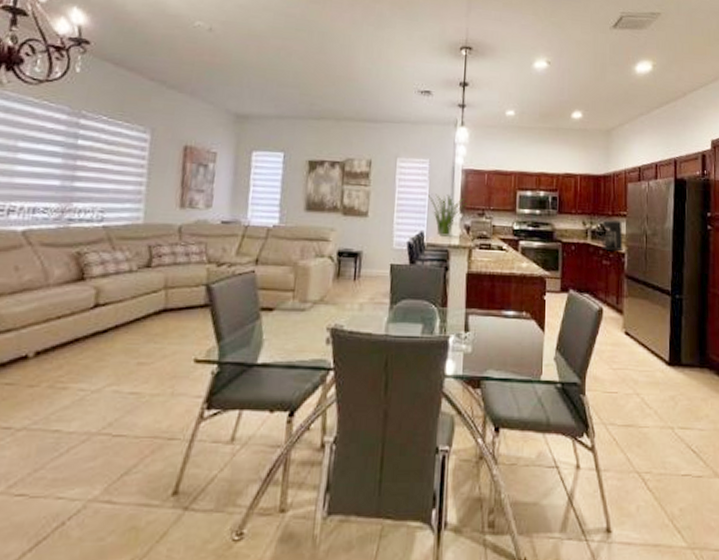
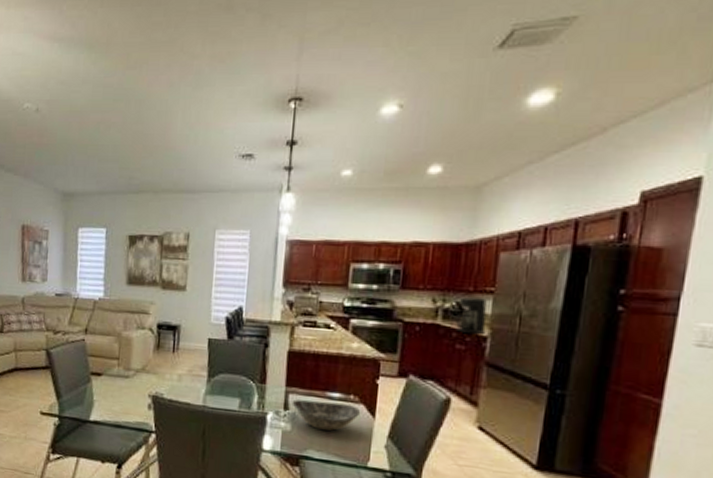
decorative plant: present [428,193,471,237] -> none [248,267,295,313]
bowl: none [472,320,533,348] -> present [292,399,361,431]

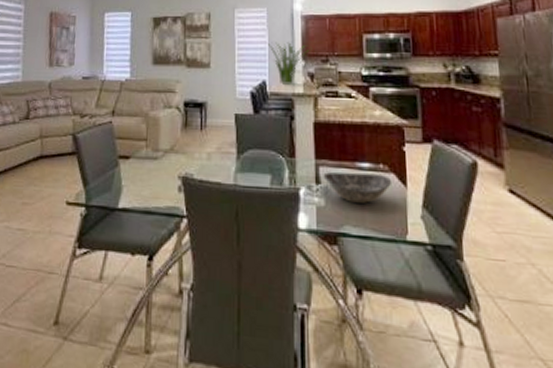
decorative plant: none [248,267,295,313] -> present [268,42,313,85]
coffee maker: present [455,297,487,334] -> none [468,61,498,96]

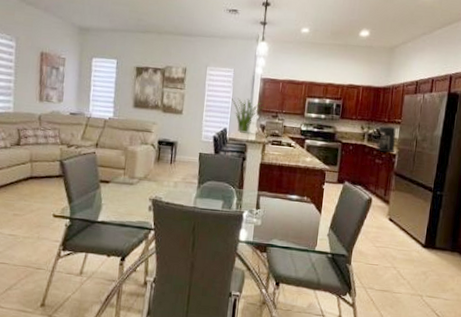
bowl: present [323,172,393,203] -> none [262,201,312,224]
coffee maker: none [468,61,498,96] -> present [376,126,396,153]

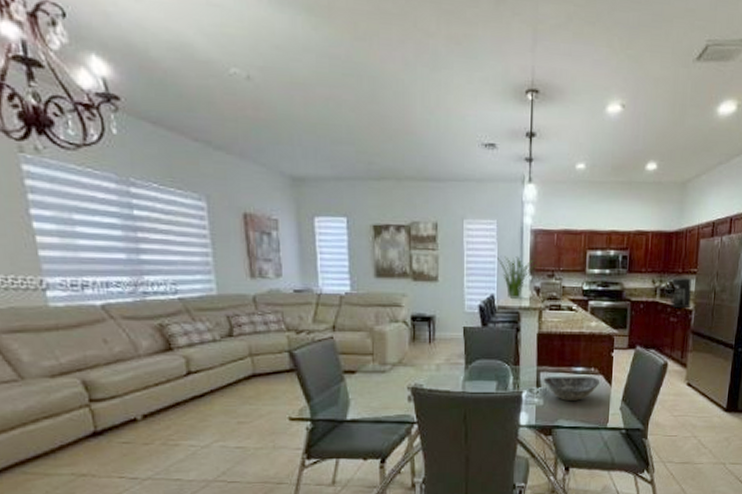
bowl: none [262,201,312,224] -> present [543,376,601,401]

